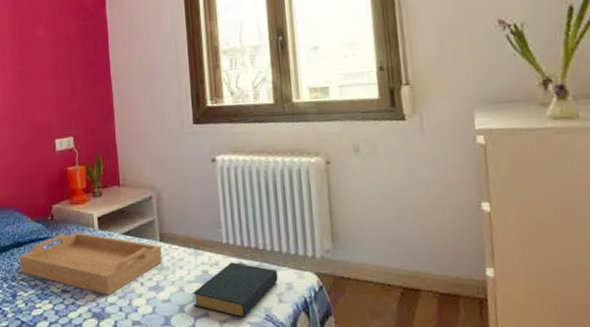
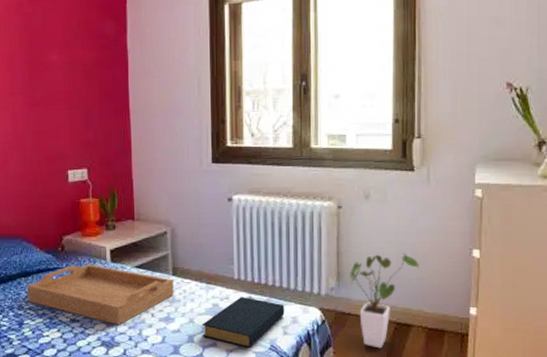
house plant: none [345,209,422,317] -> present [350,253,419,349]

